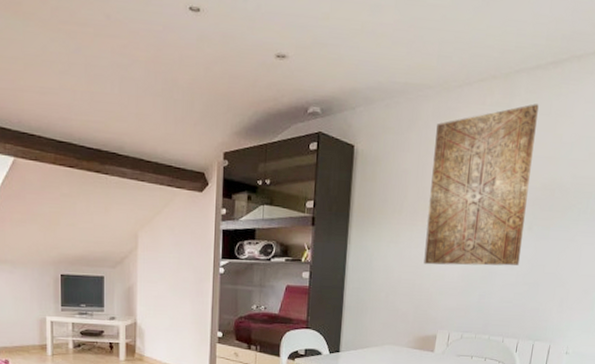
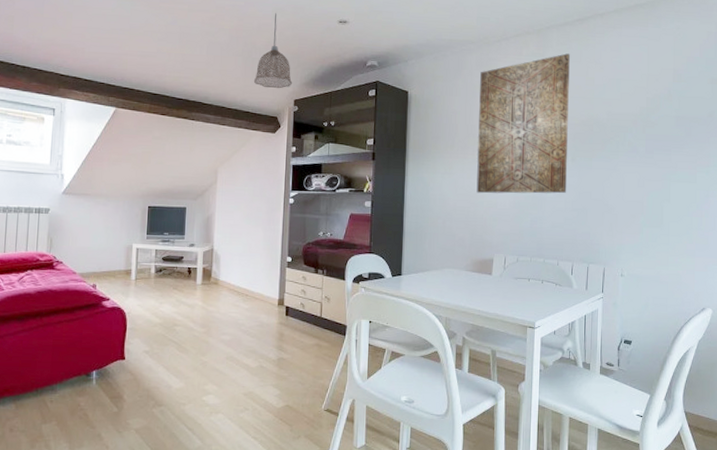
pendant lamp: none [176,42,222,139] -> present [253,13,293,89]

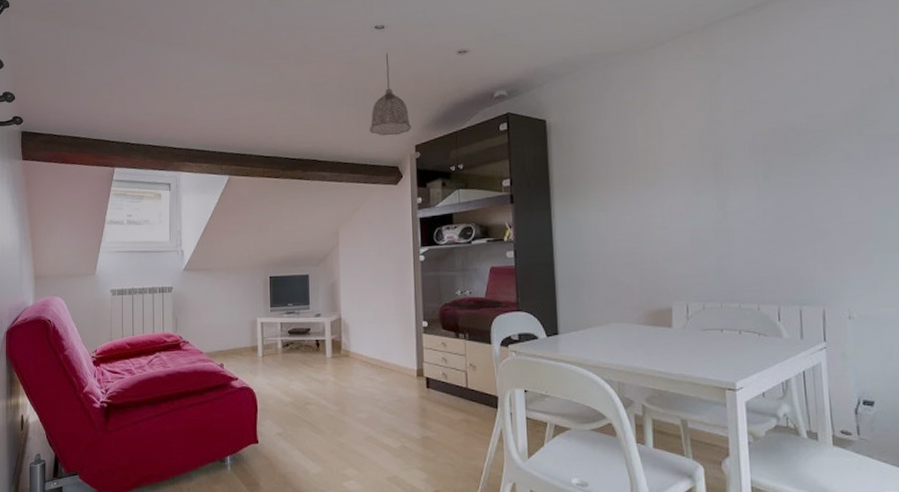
wall art: present [476,53,570,194] -> none [633,49,760,230]

